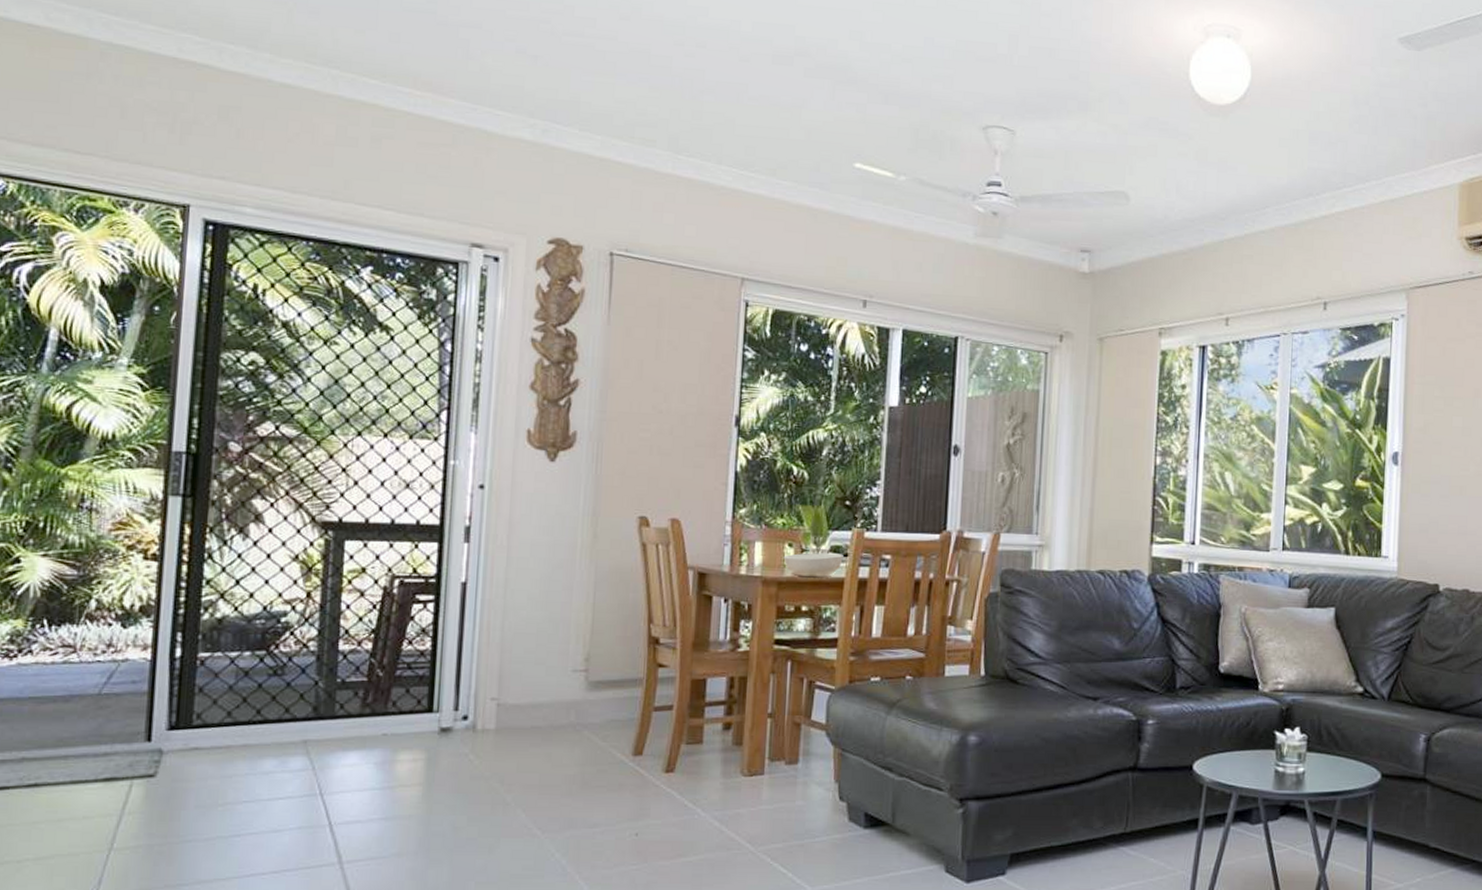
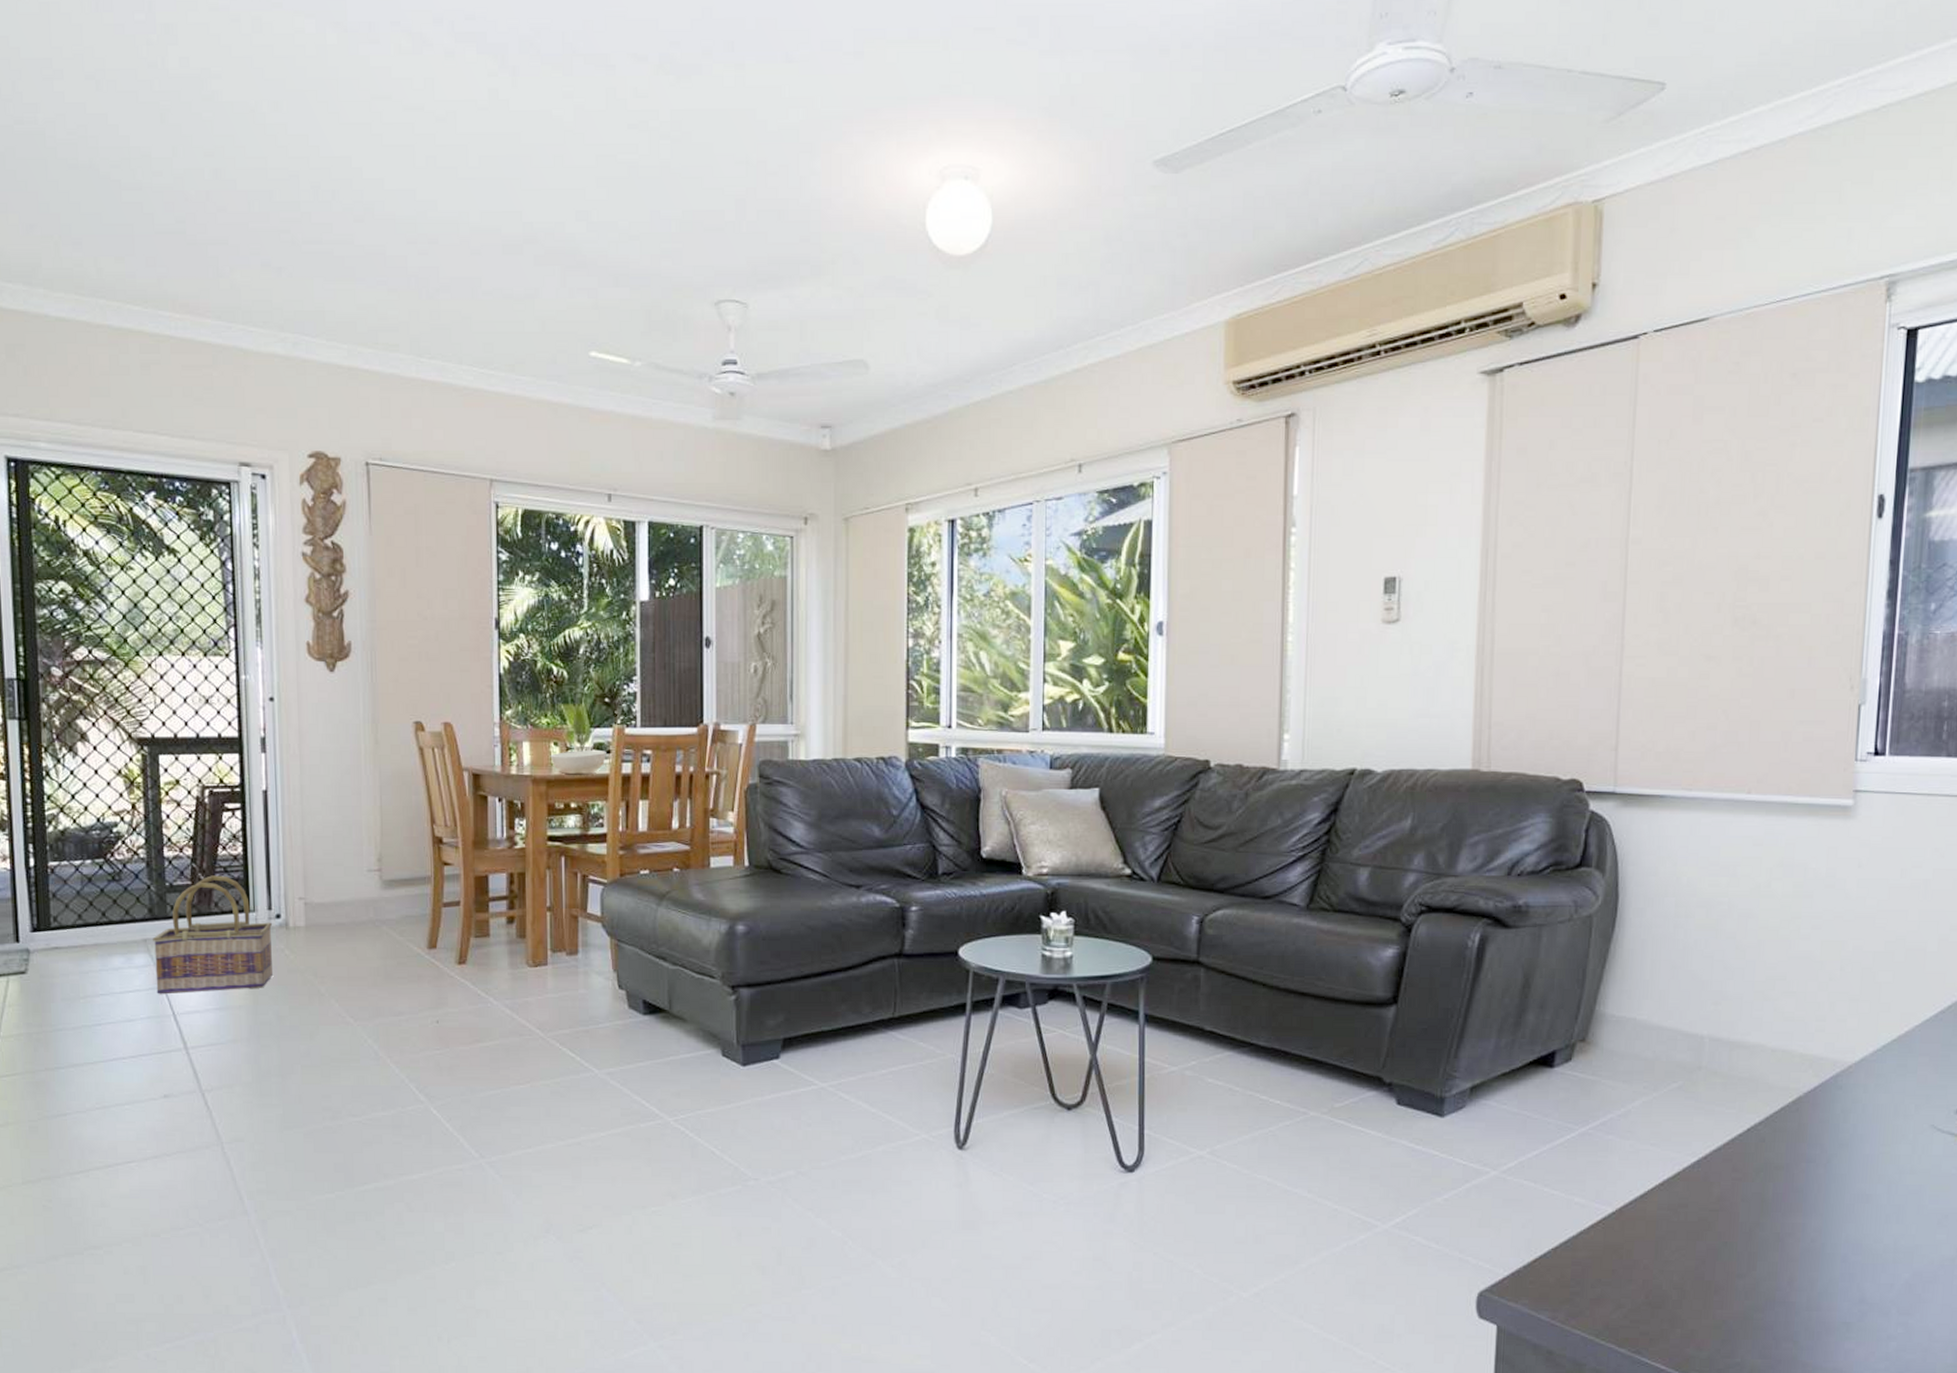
basket: none [312,672,458,802] -> present [153,875,273,995]

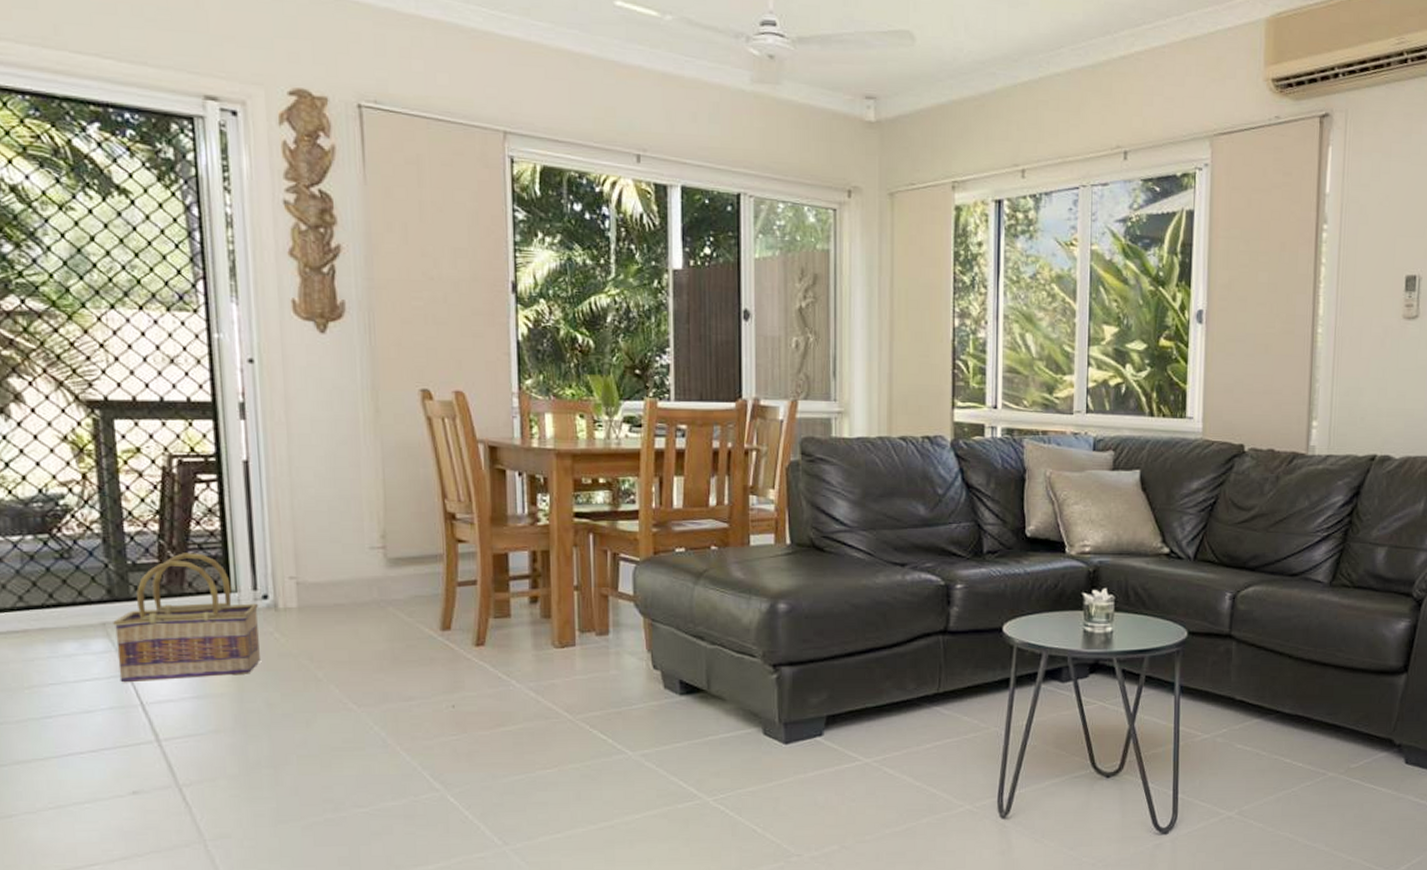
bowl: present [550,750,606,776] -> none [575,424,638,451]

